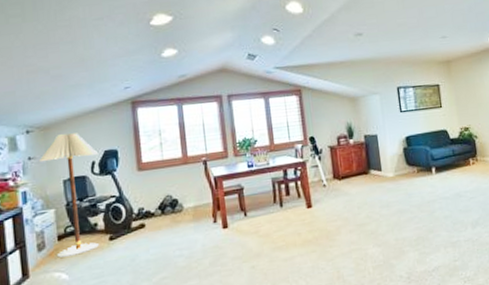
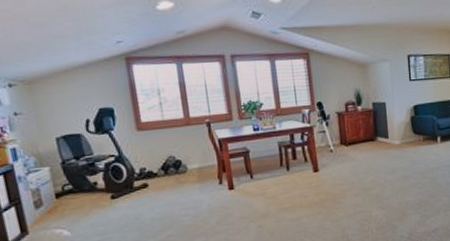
floor lamp: present [38,133,99,258] -> none [26,88,100,215]

